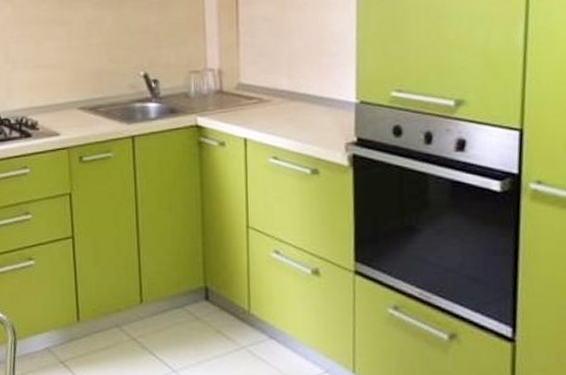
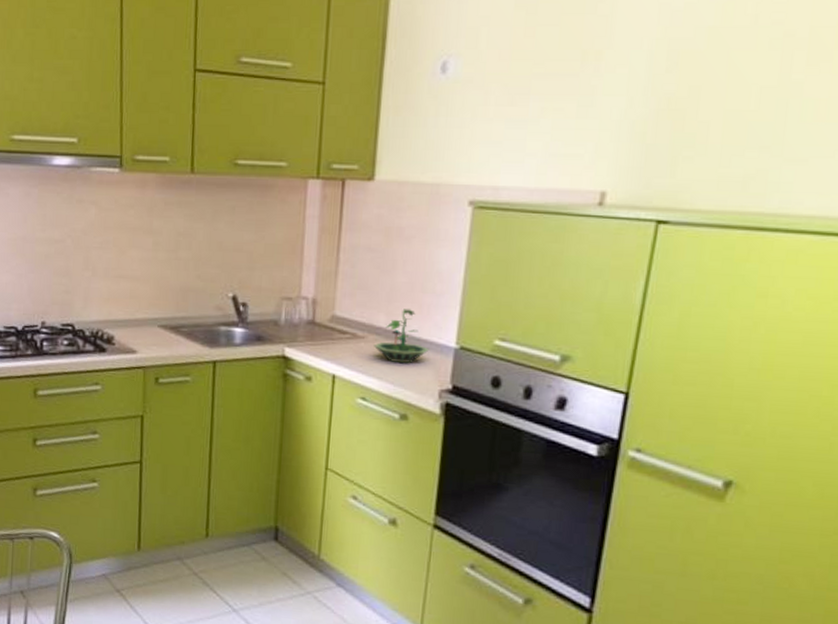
terrarium: none [279,71,332,122] -> present [373,309,430,364]

